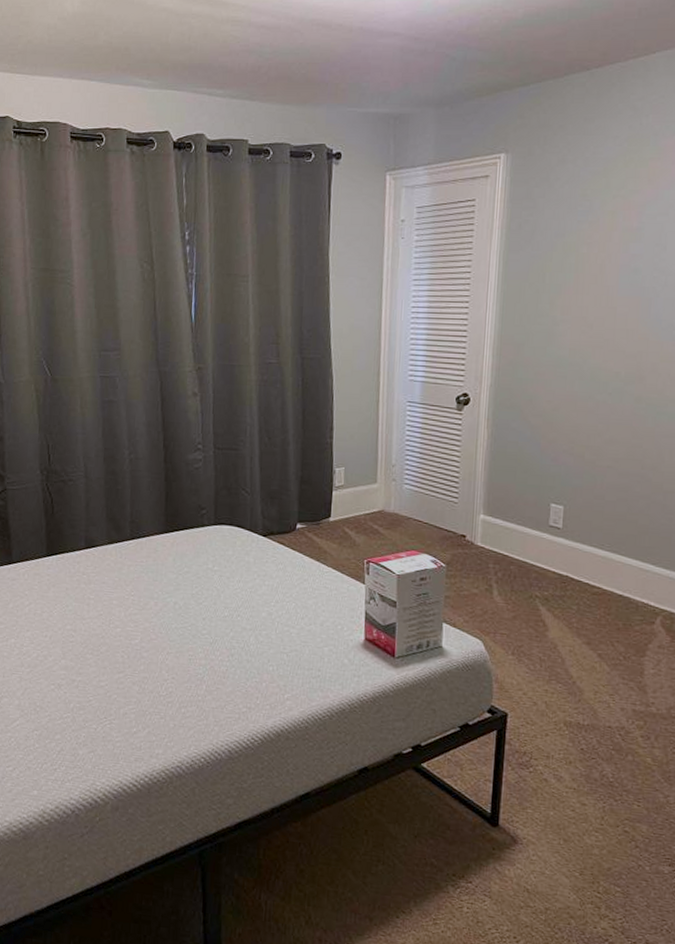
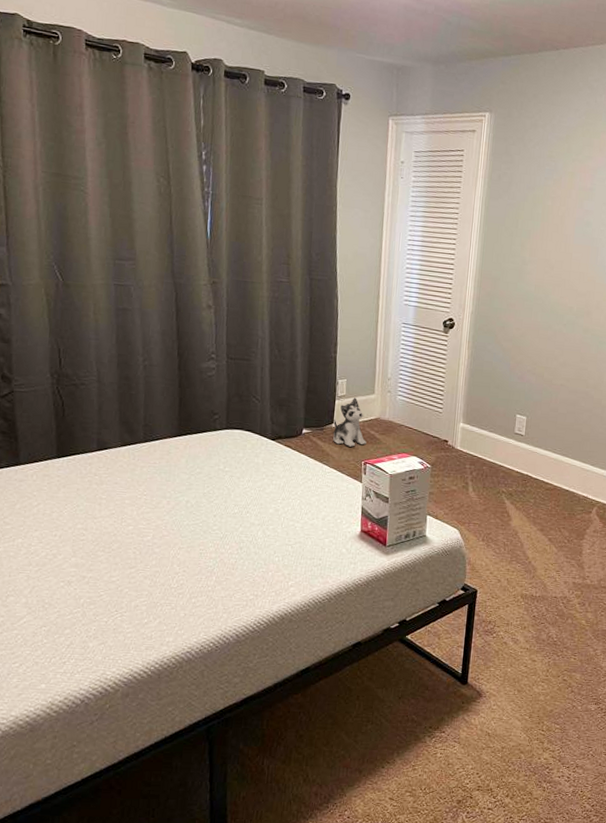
plush toy: none [330,488,369,543] -> present [333,397,367,447]

